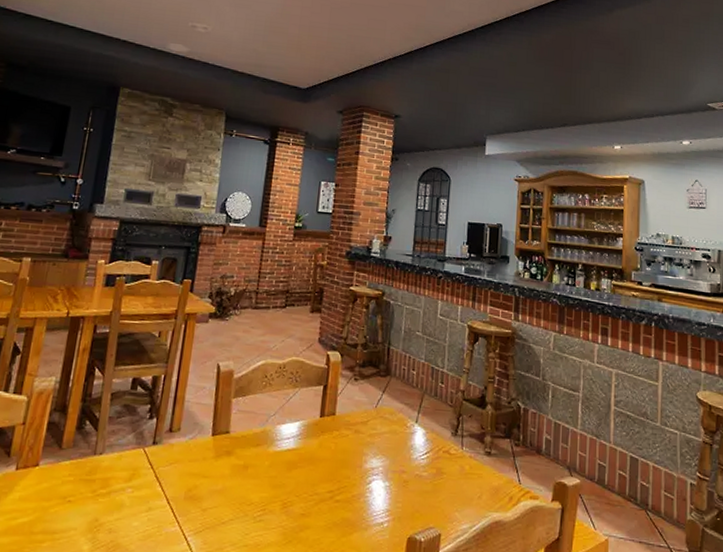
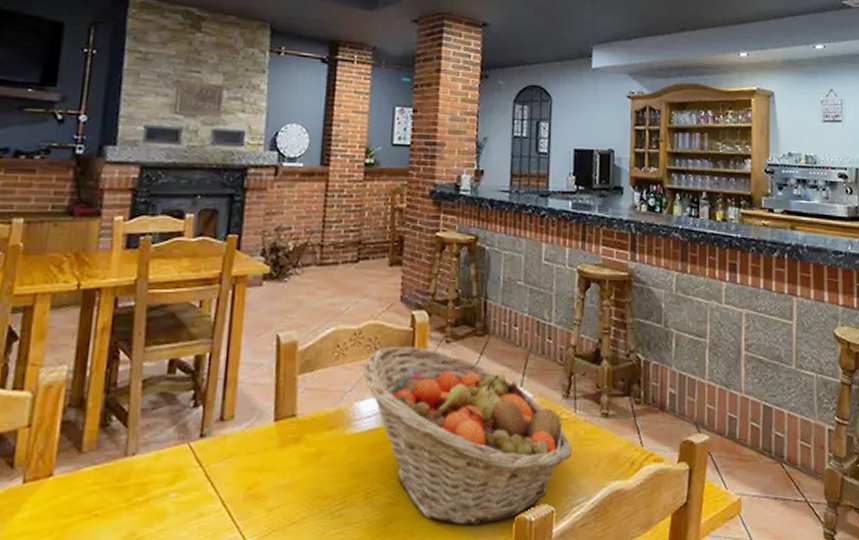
fruit basket: none [285,380,459,540] -> present [362,345,573,525]

